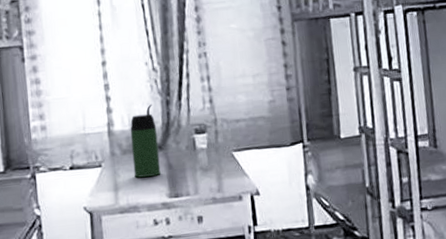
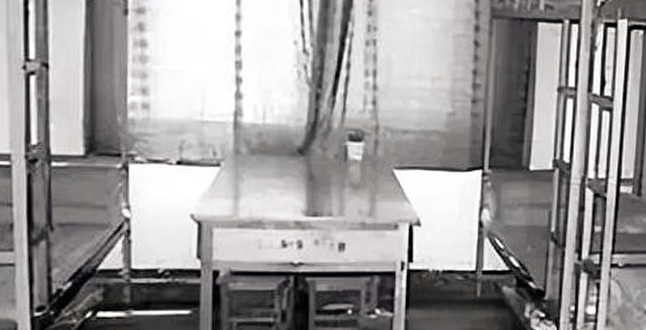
thermos bottle: present [130,104,161,178] -> none [263,95,299,186]

